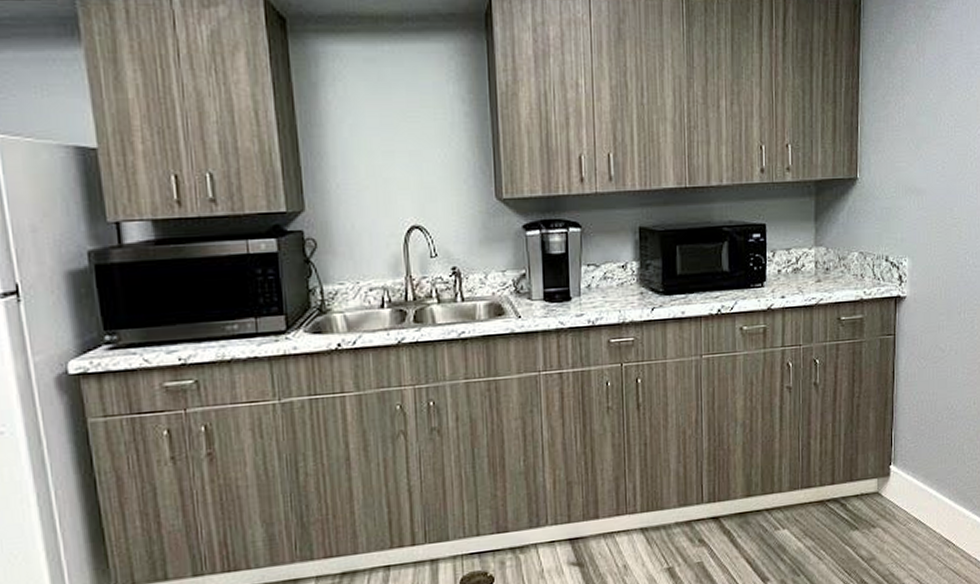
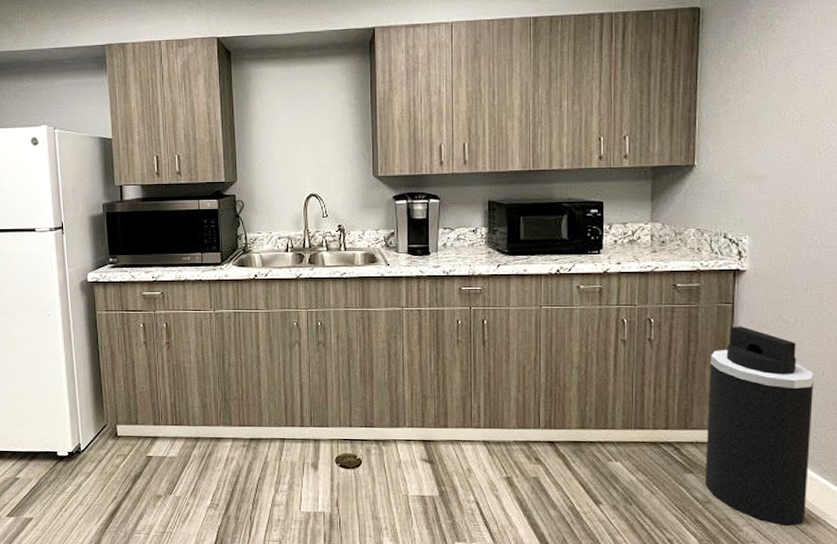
trash can: none [869,359,967,571] -> present [704,326,814,526]

